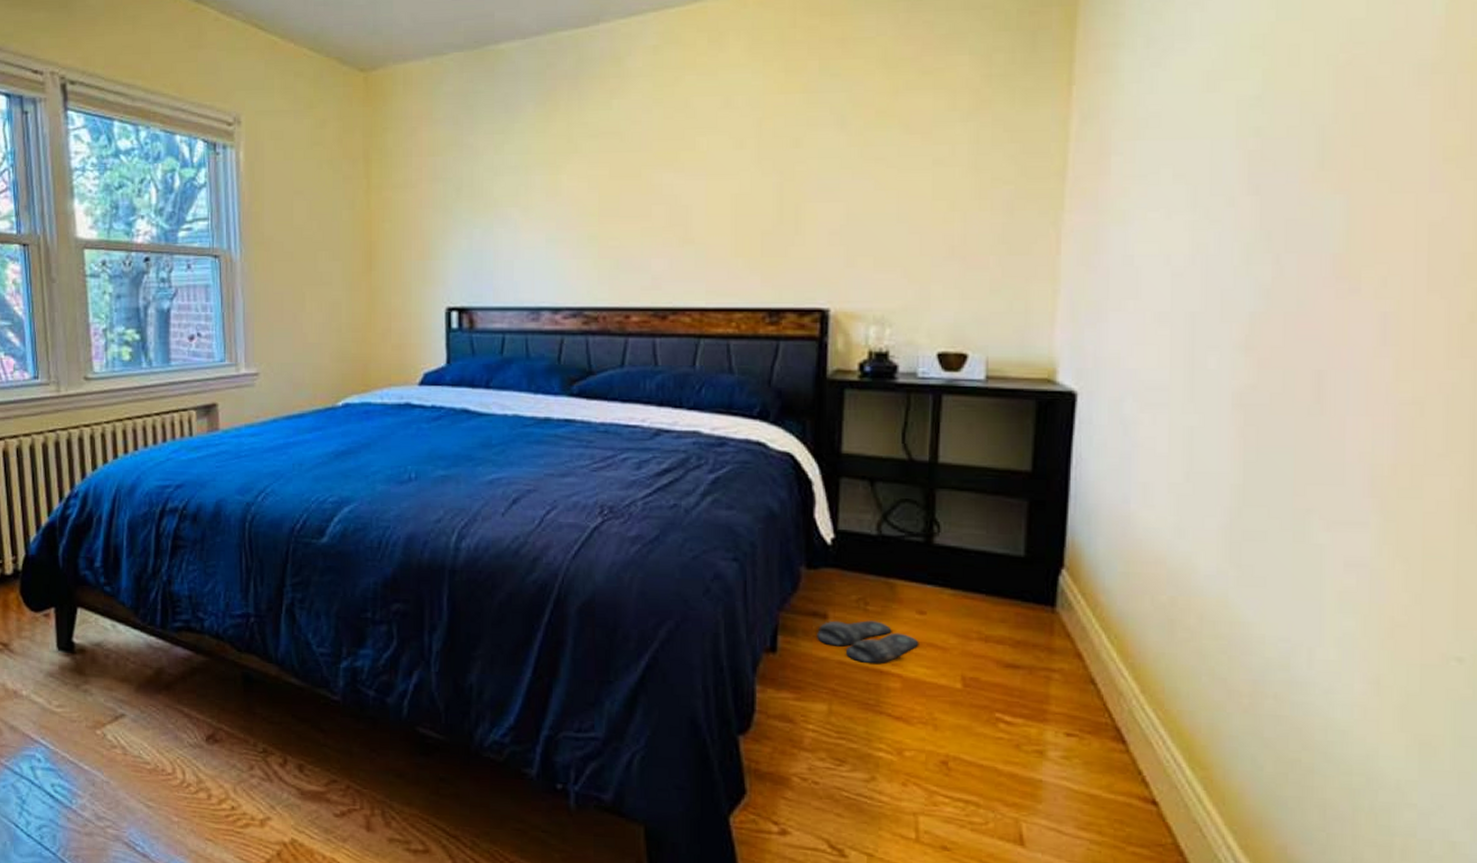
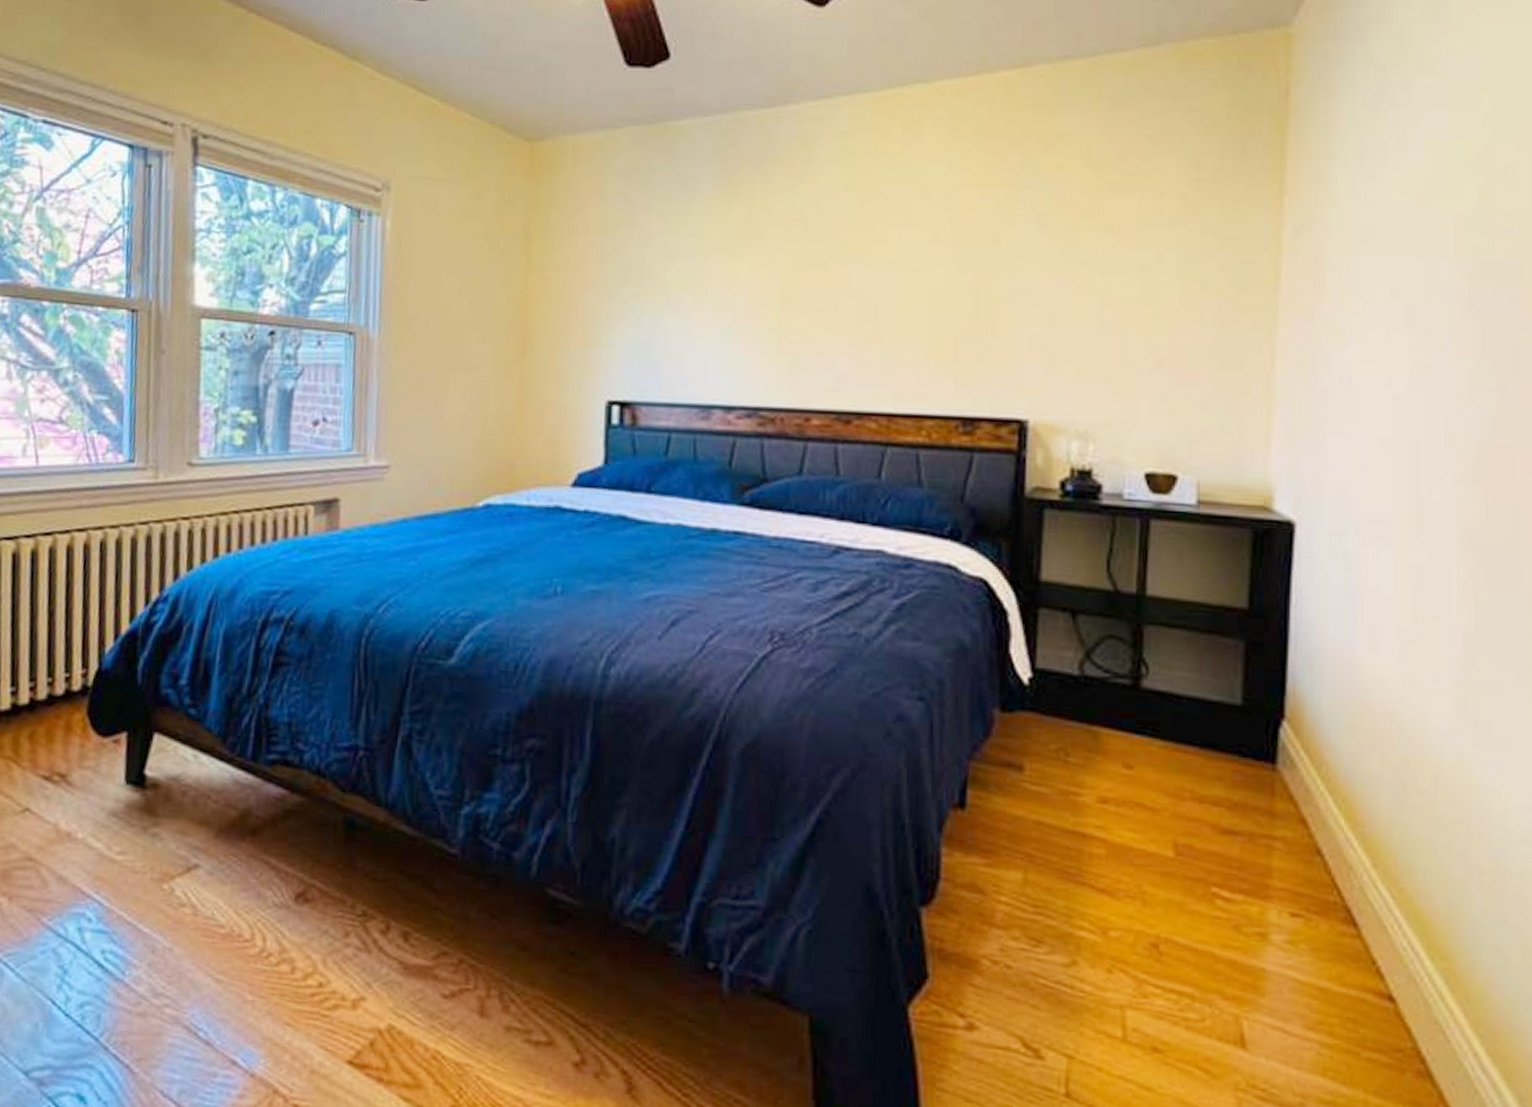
slippers: present [817,620,919,664] -> none [1011,773,1126,826]

